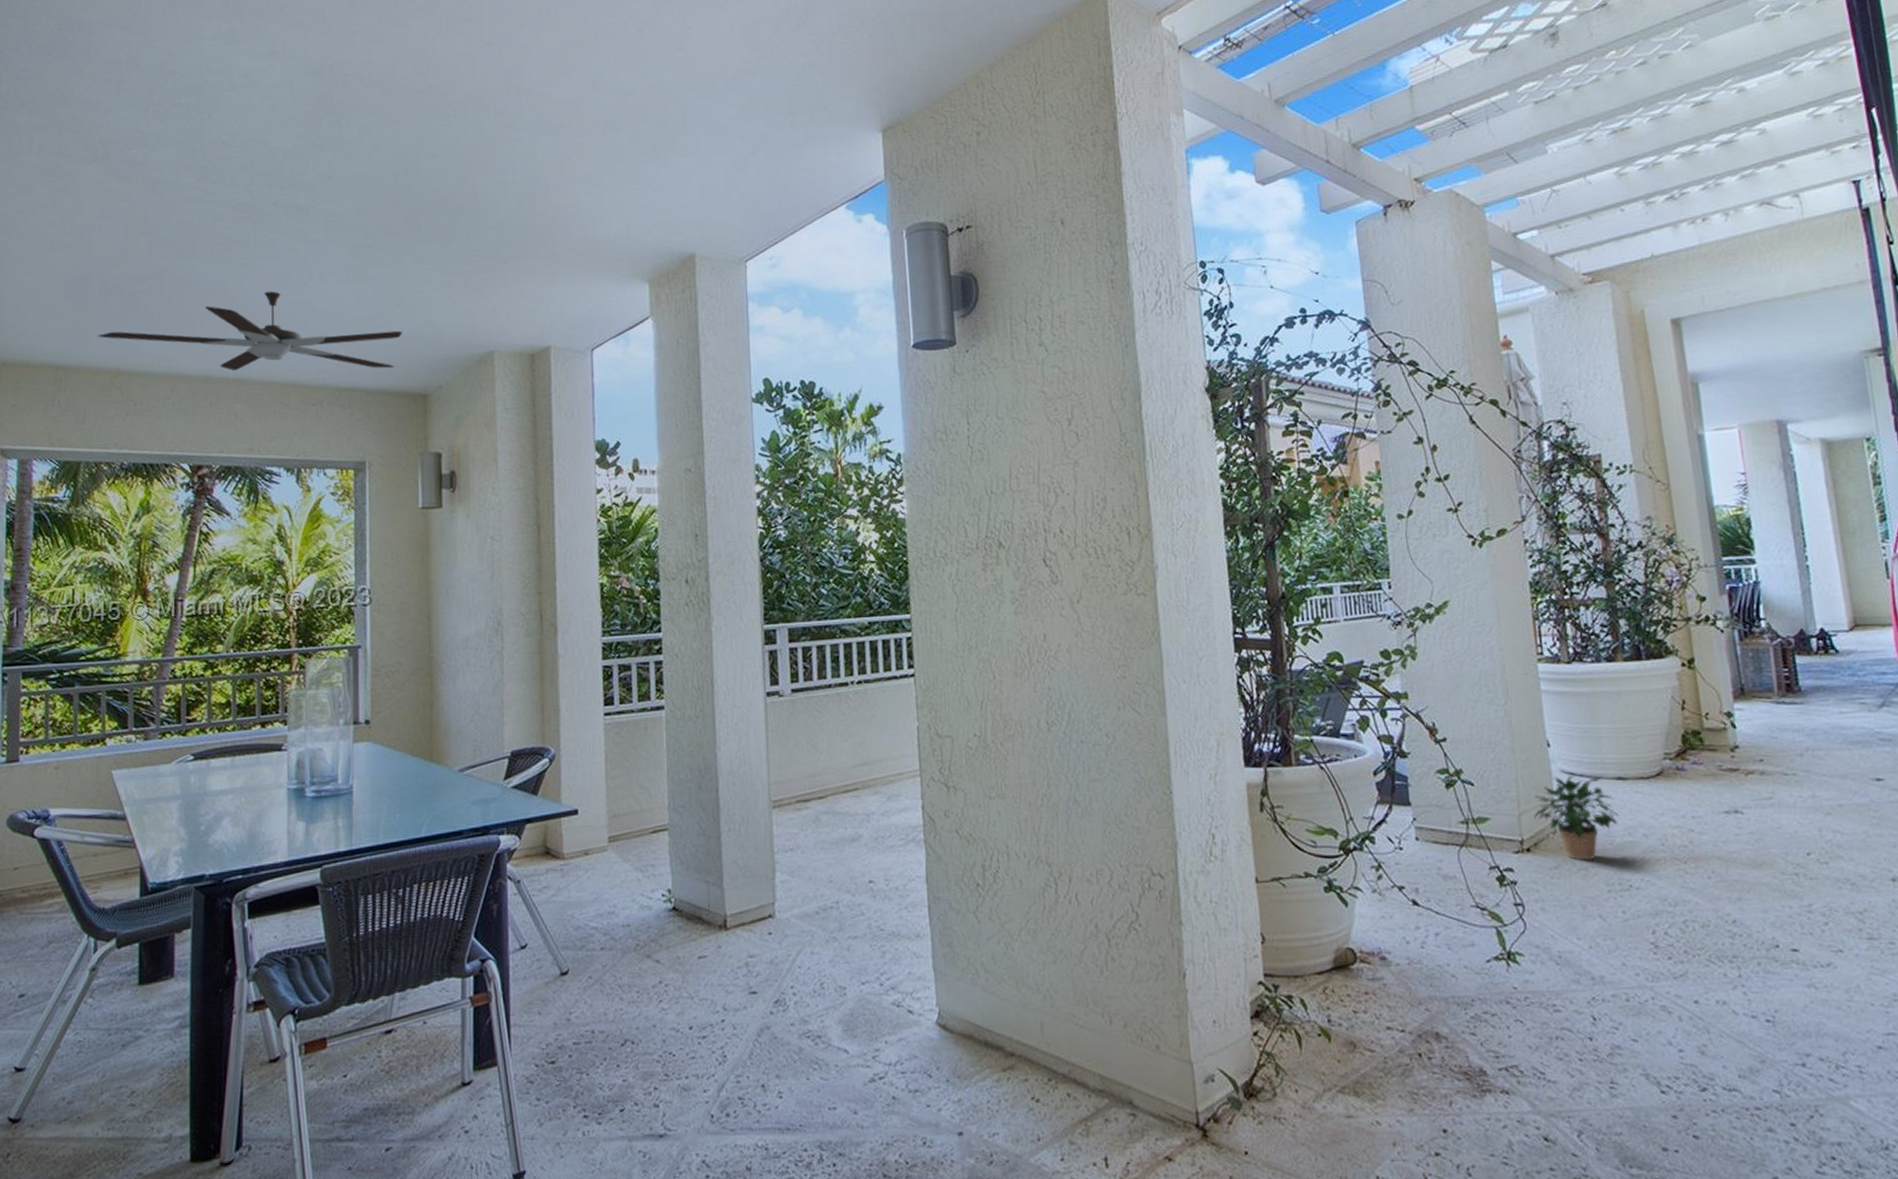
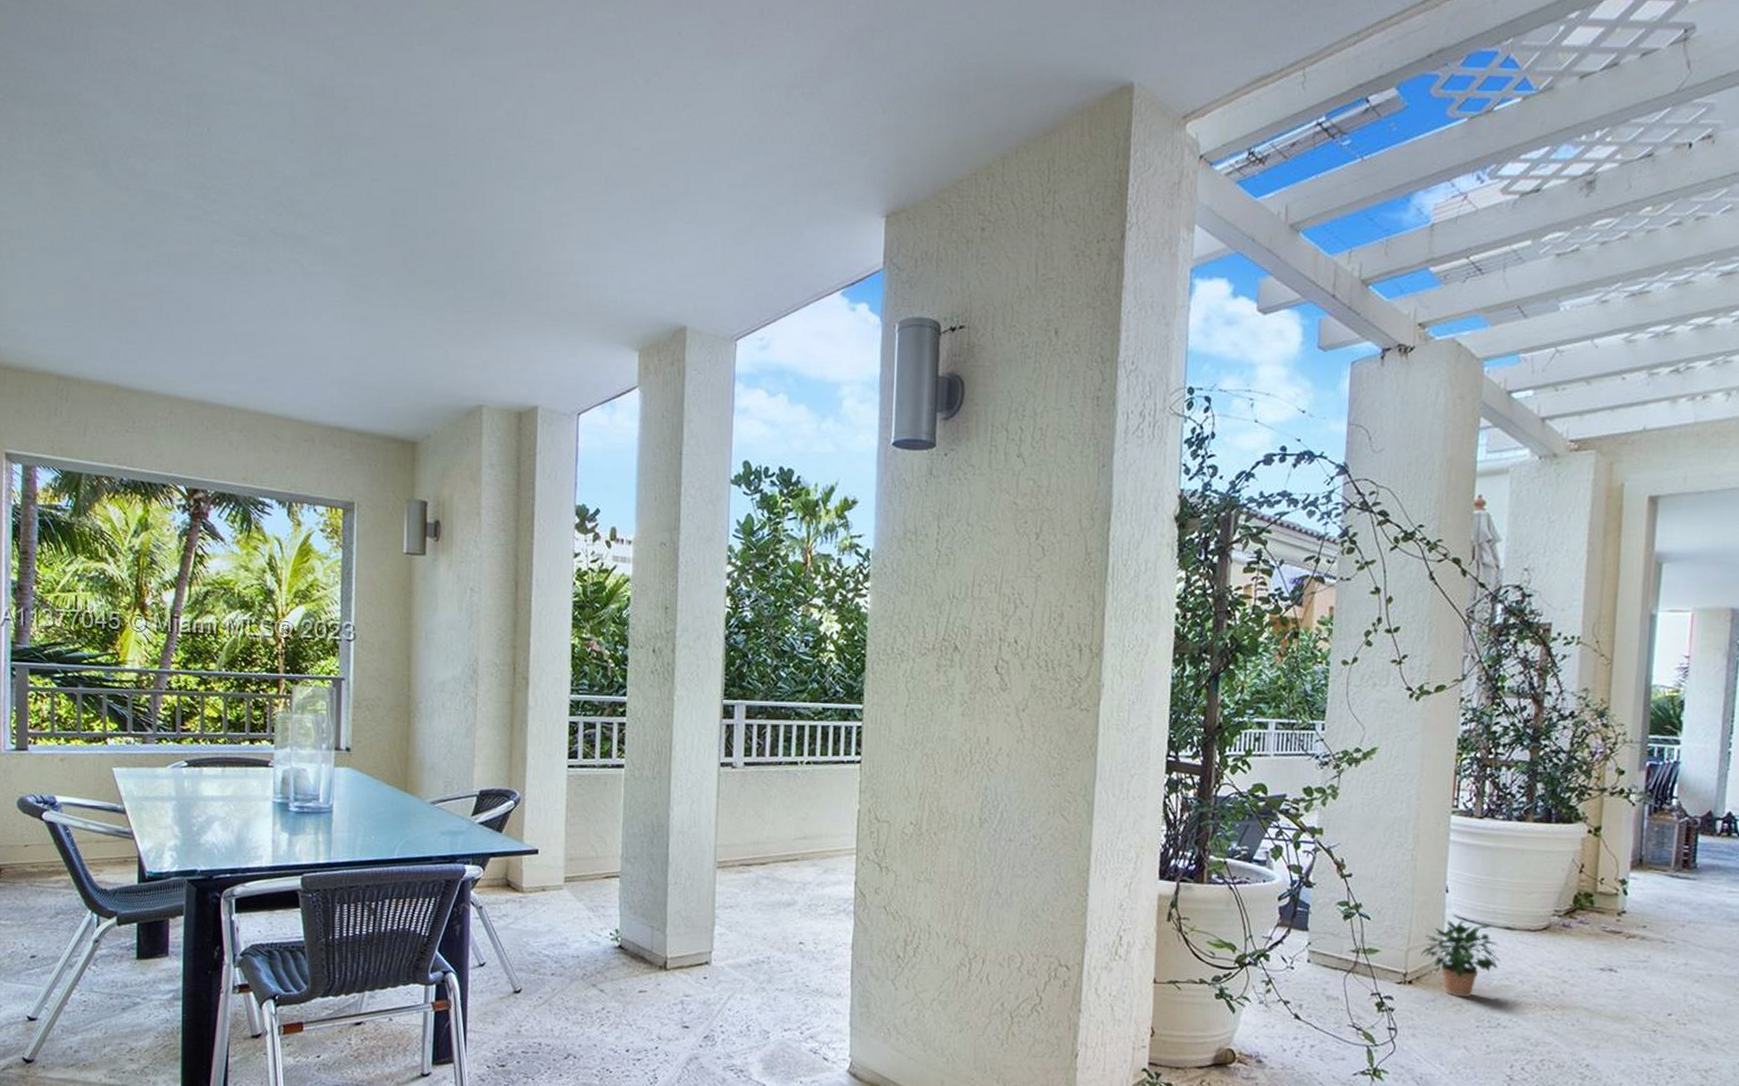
ceiling fan: present [97,291,403,371] -> none [97,321,395,412]

